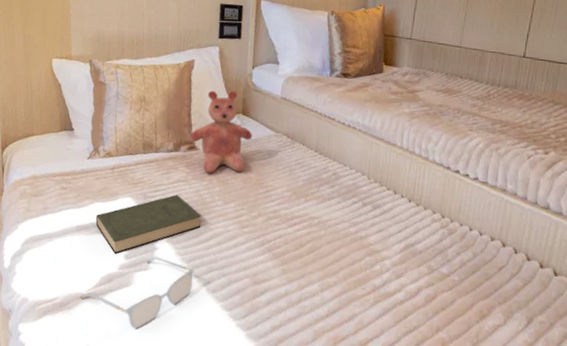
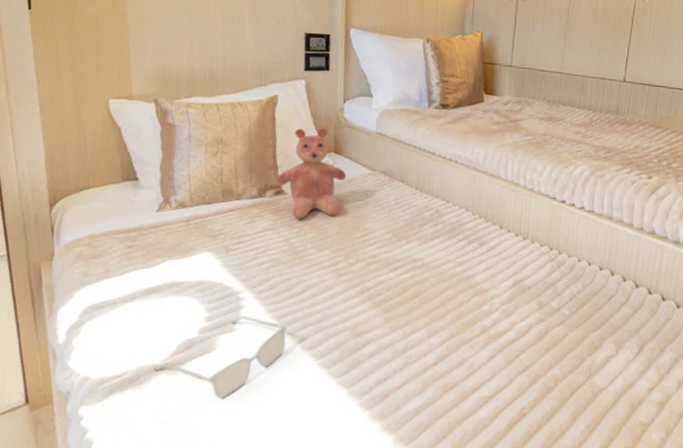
book: present [95,194,201,255] -> none [169,245,293,317]

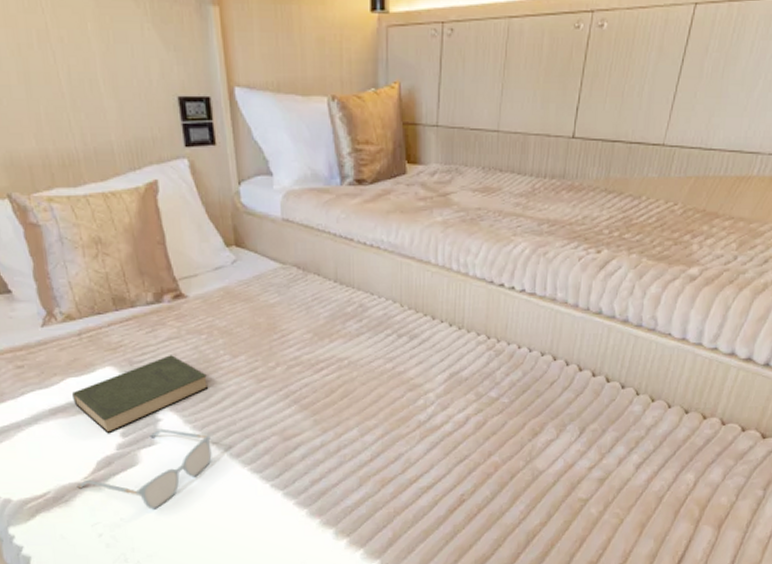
book: none [169,245,293,317] -> present [72,355,209,434]
teddy bear: present [276,127,347,220] -> none [173,216,254,325]

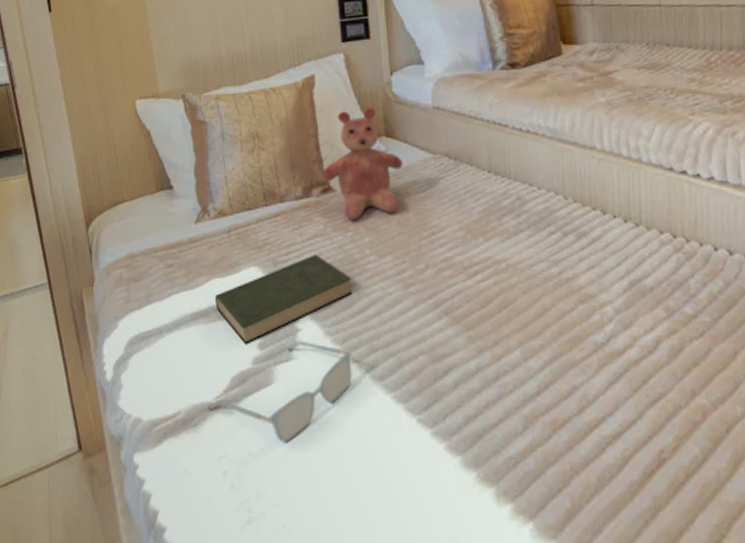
teddy bear: none [173,216,254,325] -> present [322,107,404,221]

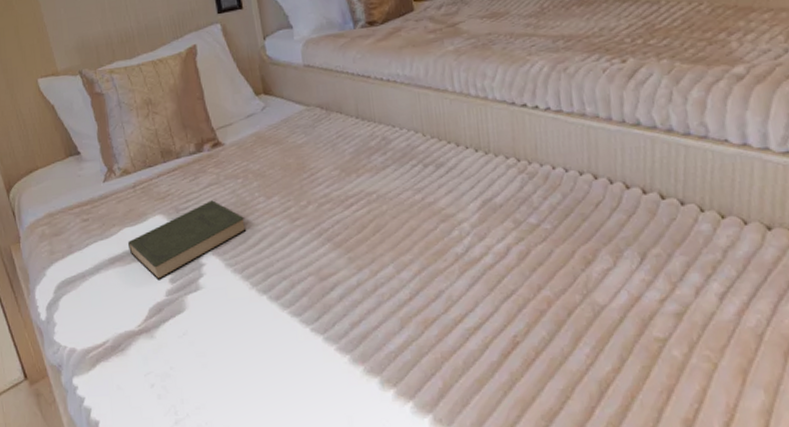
eyeglasses: present [207,340,352,443] -> none [131,273,253,358]
teddy bear: present [322,107,404,221] -> none [211,69,282,170]

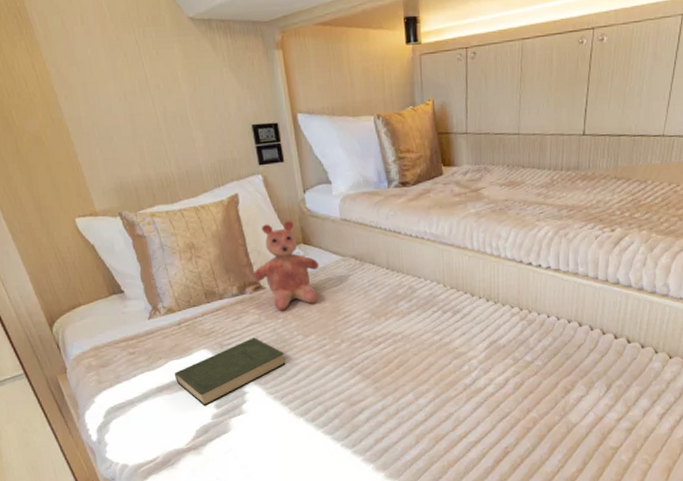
teddy bear: none [211,69,282,170] -> present [253,220,320,311]

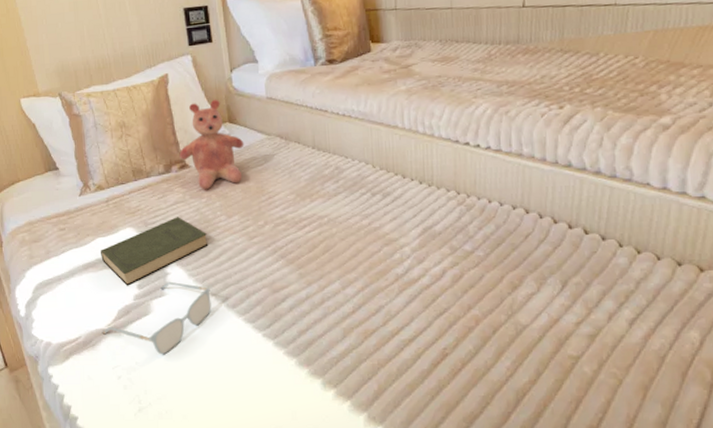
eyeglasses: none [180,400,291,469] -> present [101,281,212,355]

